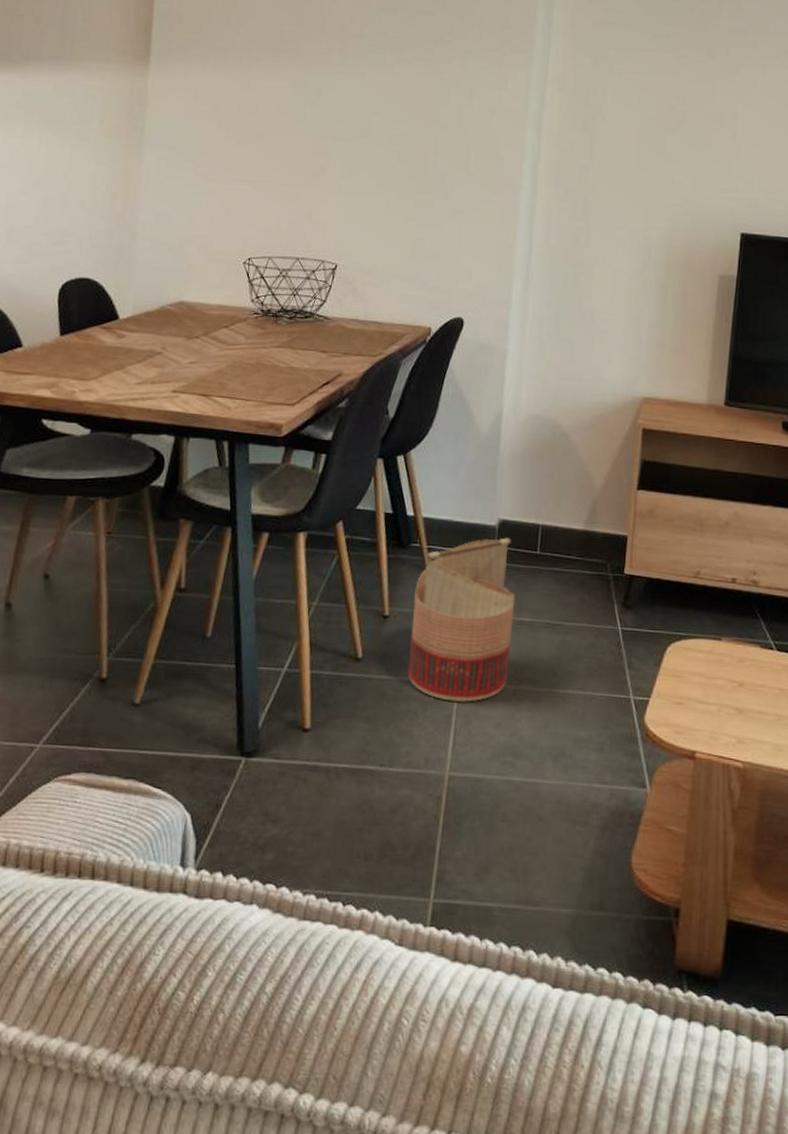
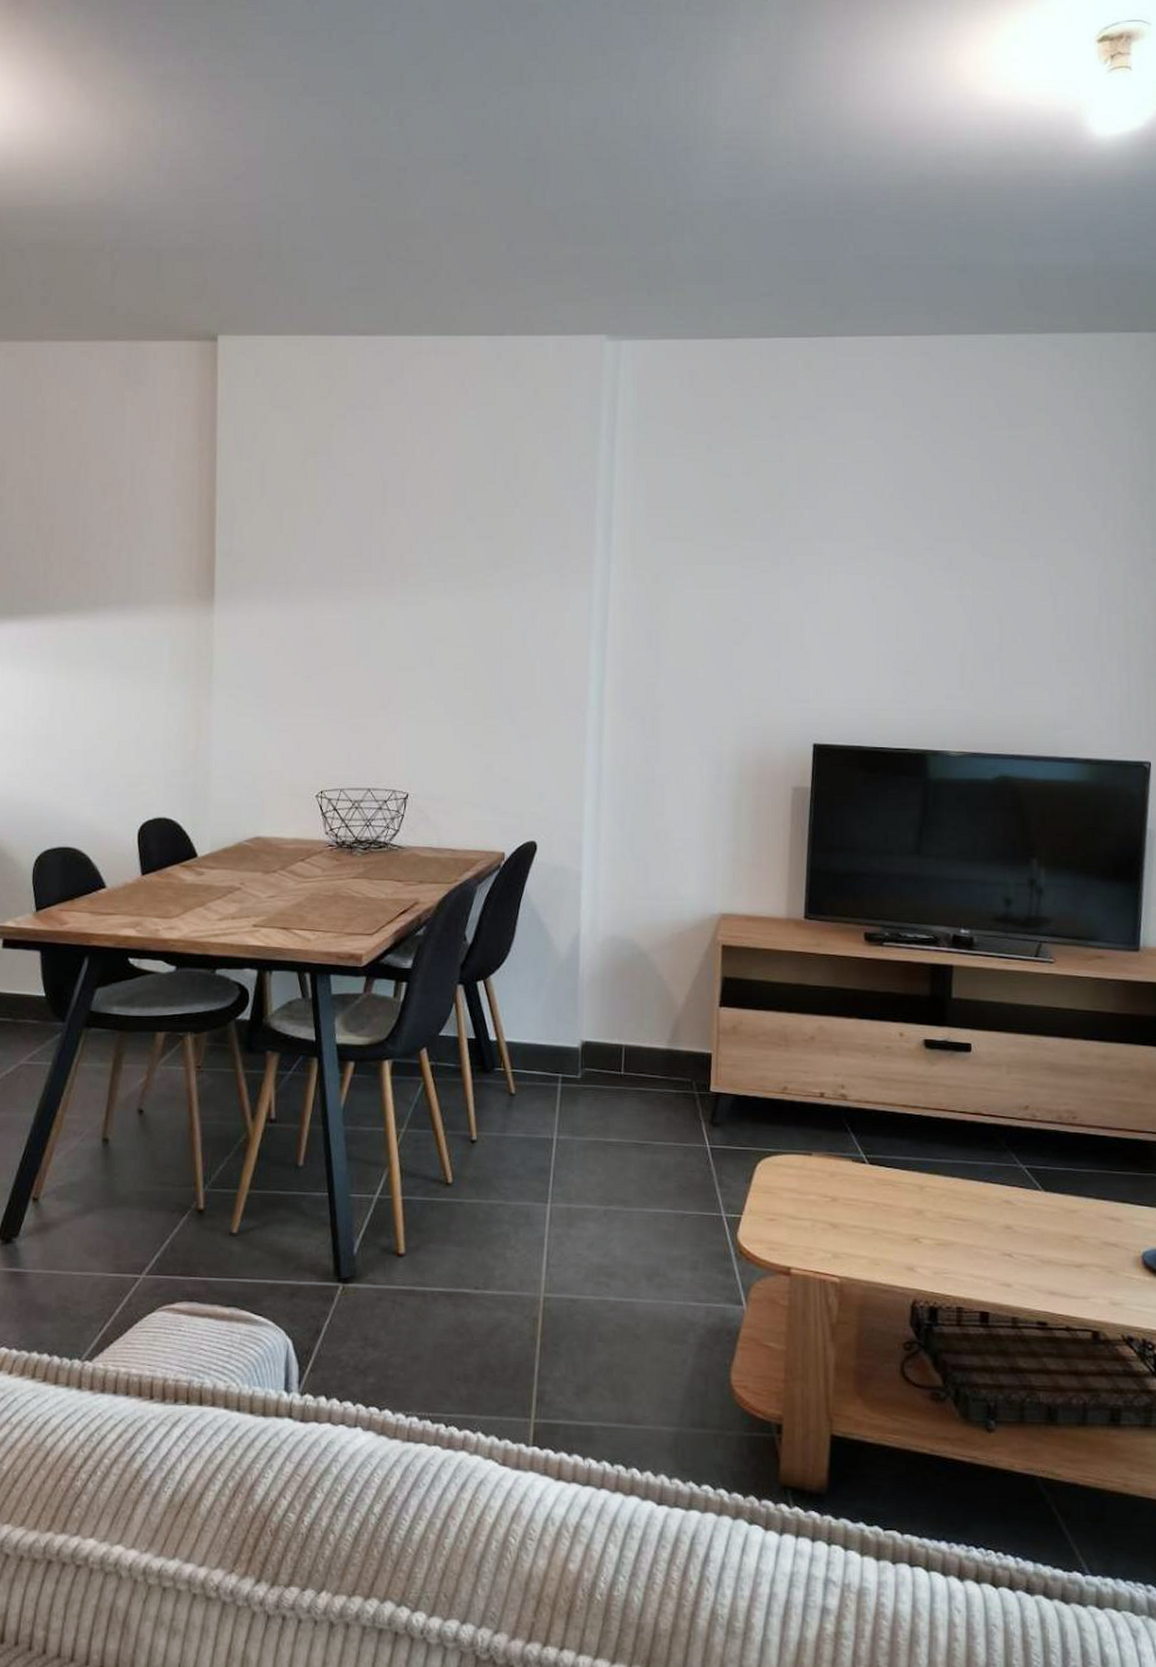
basket: present [407,538,516,702] -> none [498,1059,602,1224]

